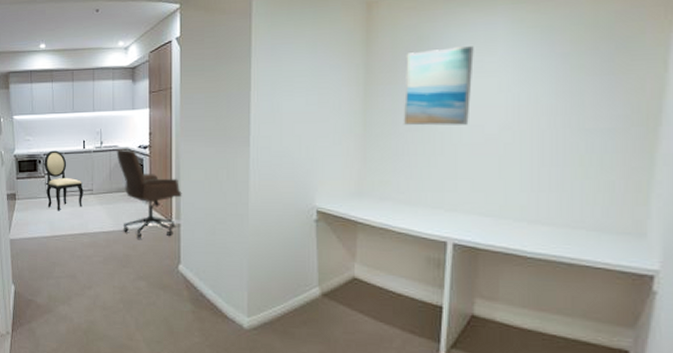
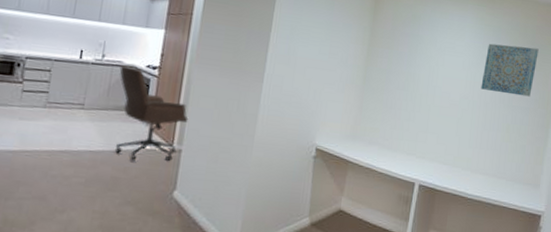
dining chair: present [44,150,84,211] -> none [21,54,73,124]
wall art: present [403,46,474,126] -> none [394,26,450,91]
wall art: none [530,42,623,114] -> present [481,43,539,97]

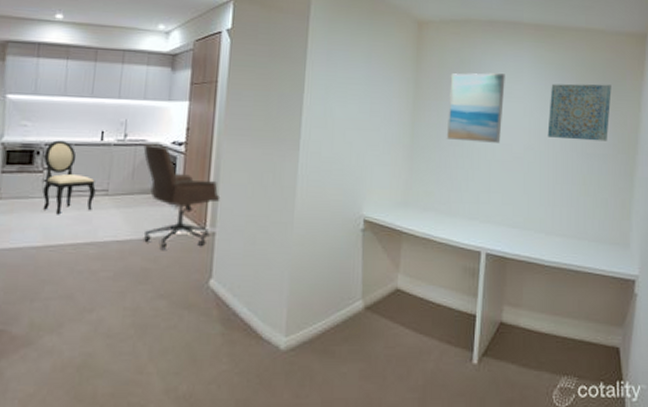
dining chair: none [21,54,73,124] -> present [42,140,96,215]
wall art: none [394,26,450,91] -> present [446,73,505,143]

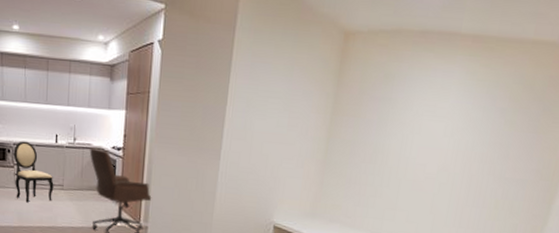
wall art: present [446,73,505,143] -> none [359,89,431,163]
wall art: present [547,83,612,142] -> none [465,102,549,167]

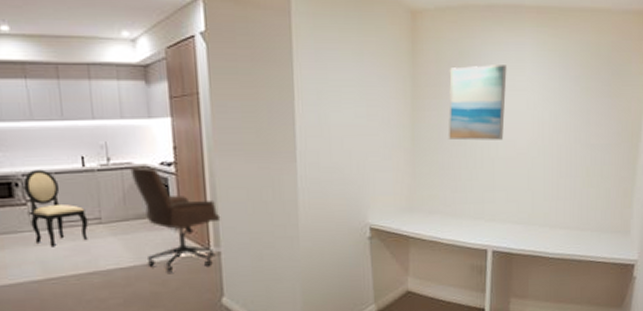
wall art: none [359,89,431,163] -> present [448,65,507,141]

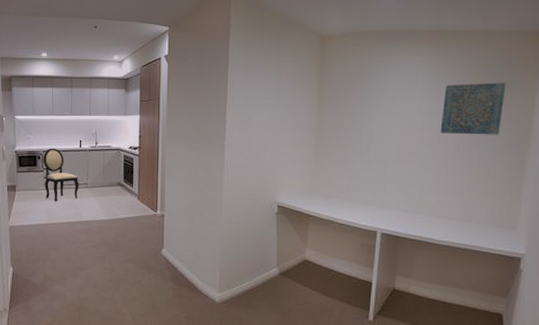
office chair: present [130,167,221,273] -> none [109,149,167,227]
wall art: present [448,65,507,141] -> none [347,78,401,140]
wall art: none [551,69,617,131] -> present [440,82,506,135]

